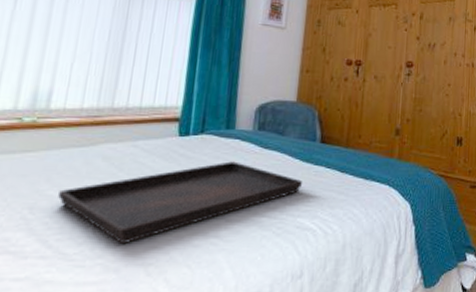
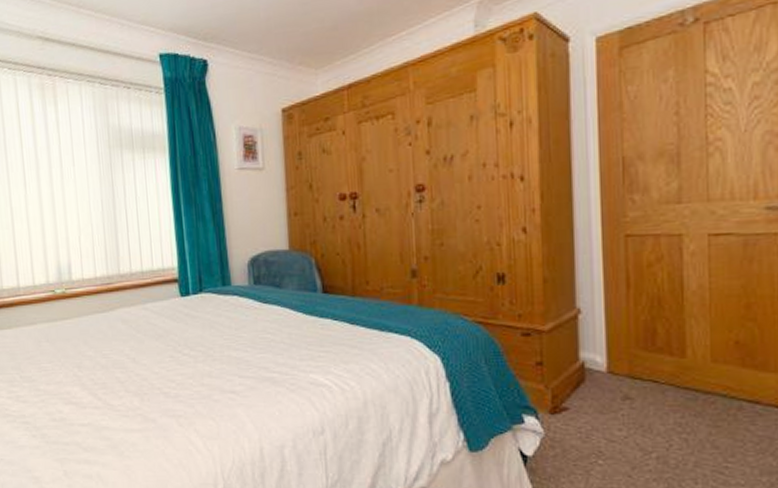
serving tray: present [58,161,302,245] -> none [96,318,309,398]

